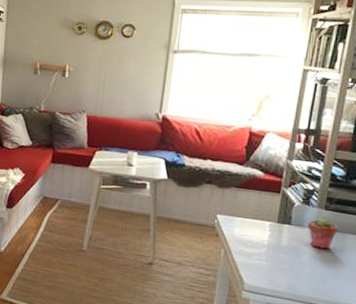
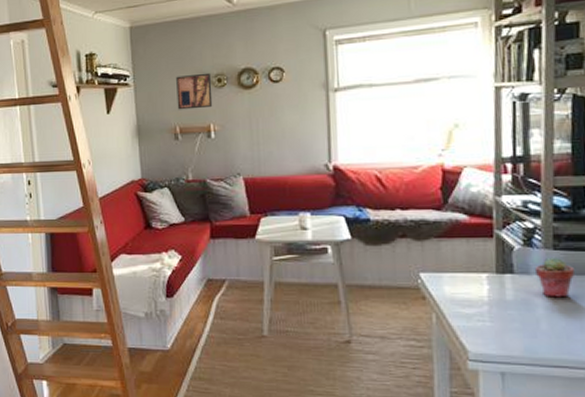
wall art: none [40,19,73,50] -> present [176,72,213,110]

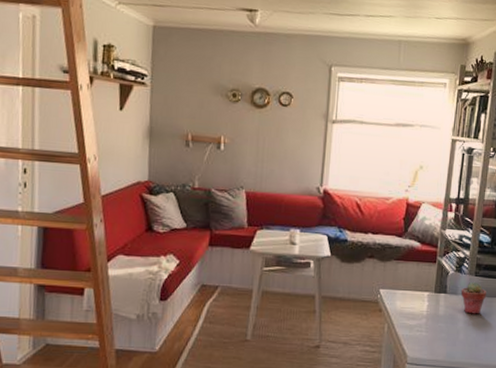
wall art: present [176,72,213,110] -> none [192,84,227,120]

